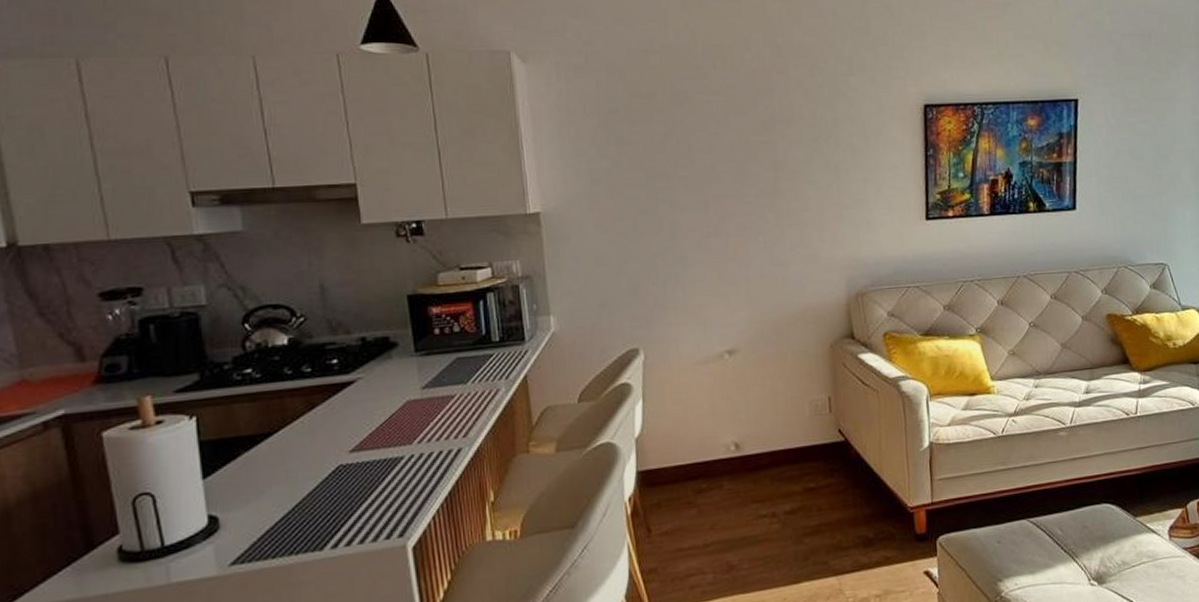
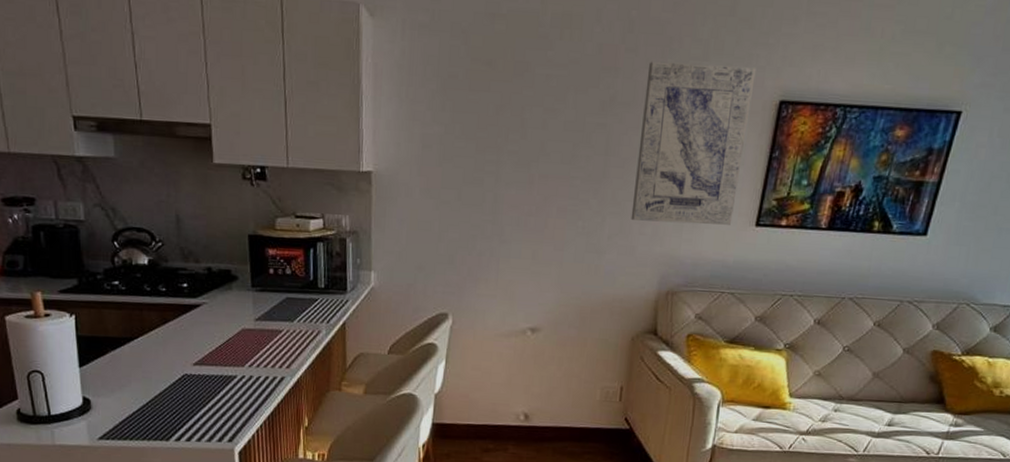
wall art: none [801,78,904,229] -> present [631,61,756,225]

